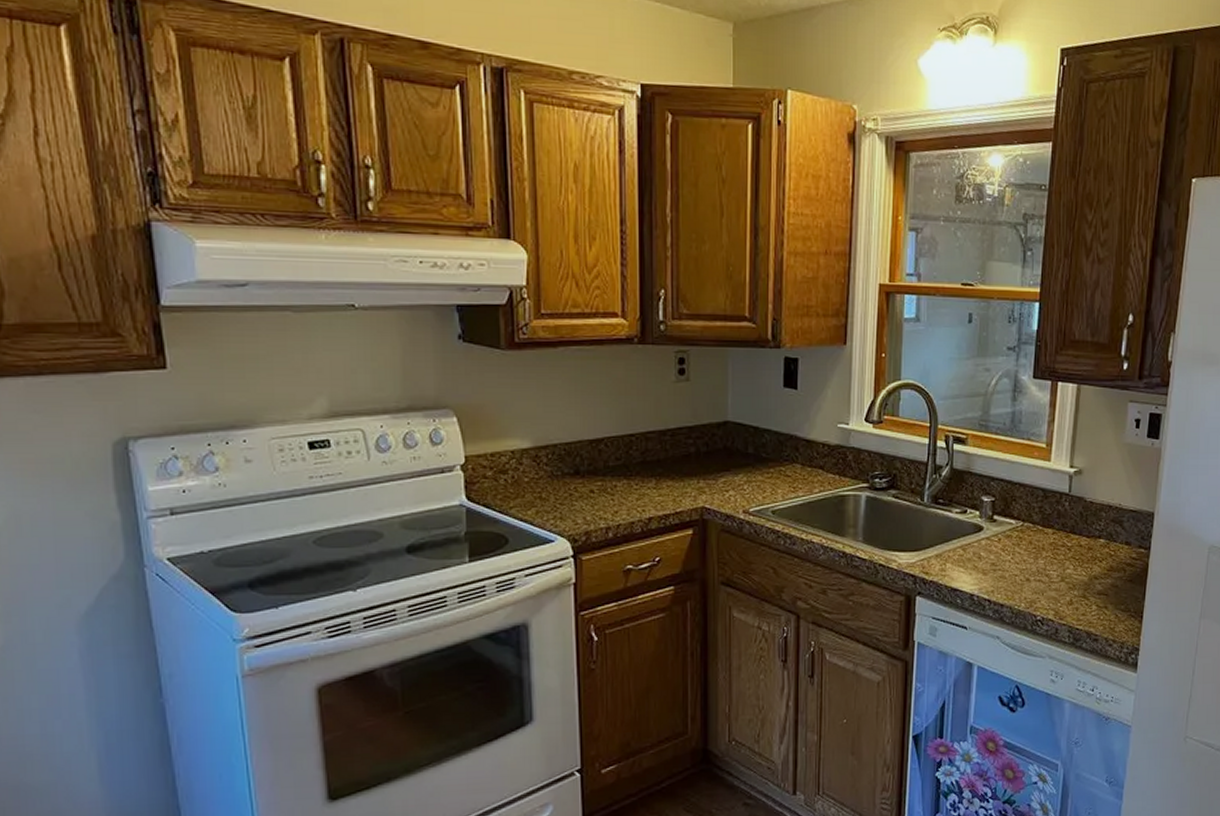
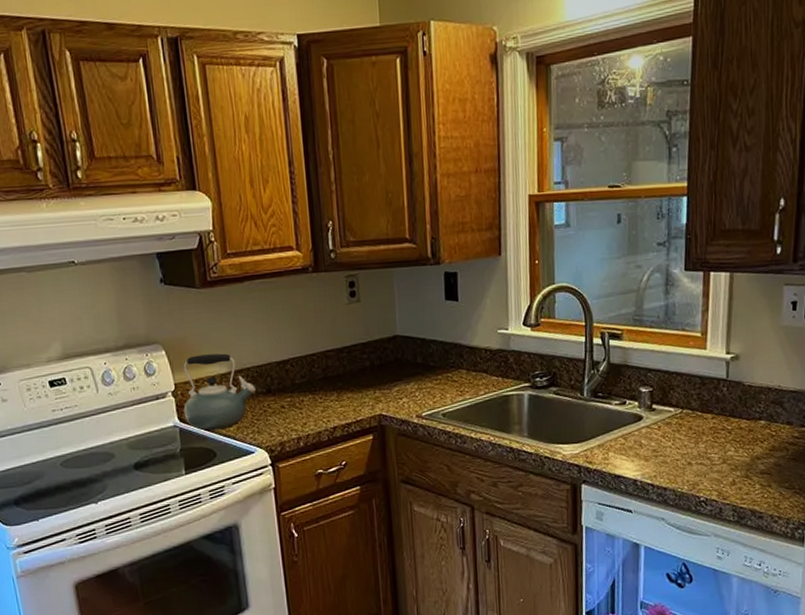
kettle: none [473,425,563,513] -> present [183,353,257,431]

